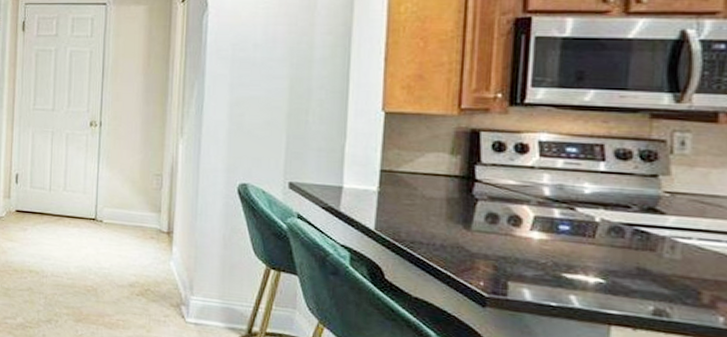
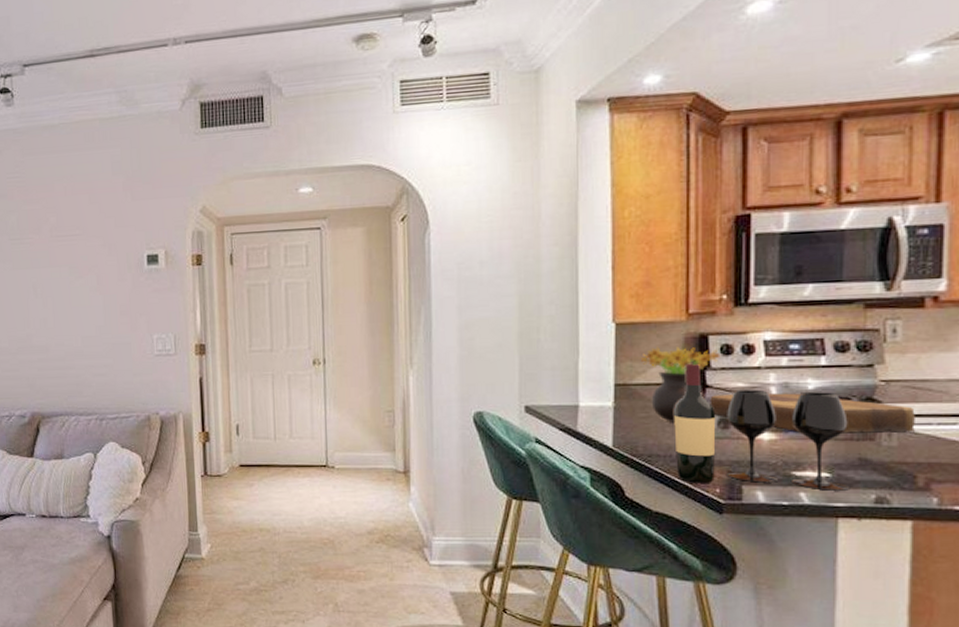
flower arrangement: none [408,137,492,213] -> present [640,346,721,423]
wine bottle: none [439,156,484,276] -> present [674,363,716,483]
cutting board: none [478,189,702,247] -> present [710,393,915,433]
wine glass: none [492,187,627,299] -> present [727,389,849,491]

